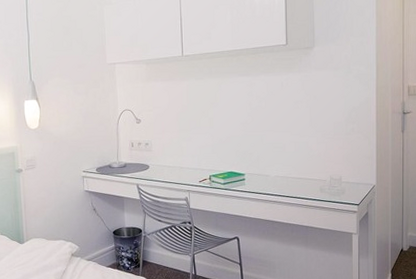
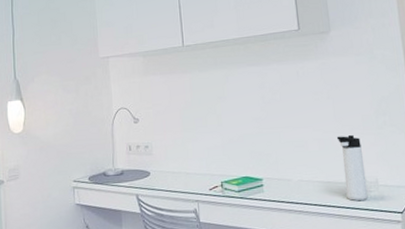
thermos bottle: none [310,140,332,194] -> present [336,135,368,201]

